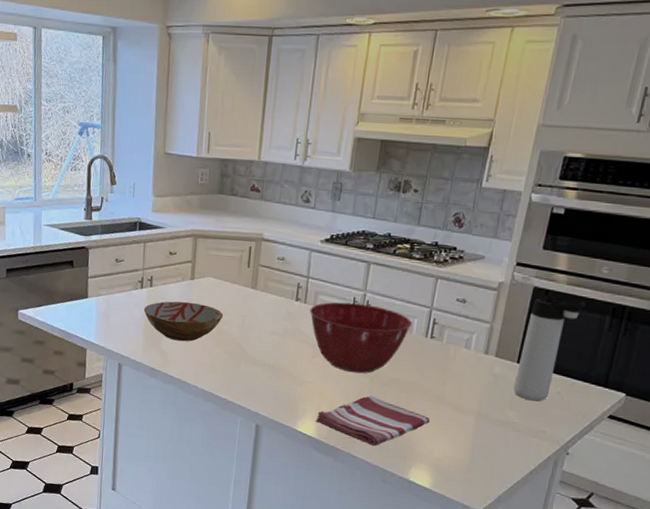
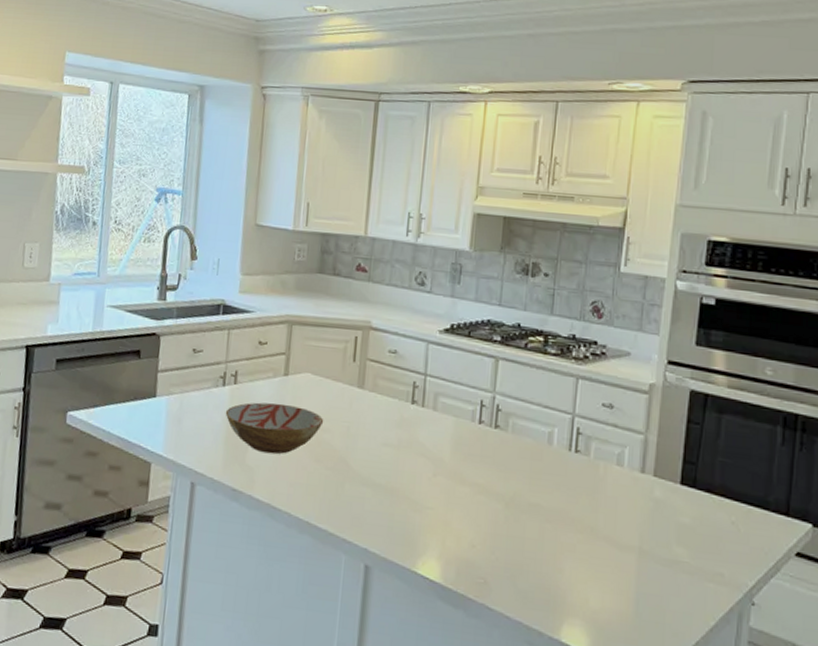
mixing bowl: present [310,302,413,374] -> none [429,405,552,497]
dish towel: present [316,396,430,446] -> none [441,526,582,595]
thermos bottle: present [513,294,586,402] -> none [678,399,752,535]

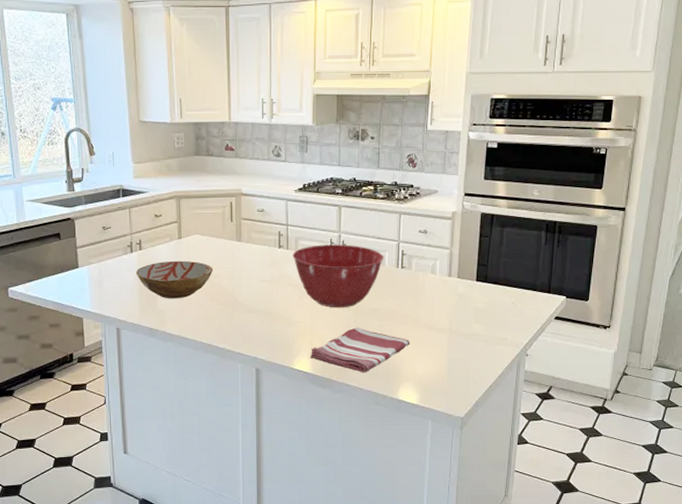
mixing bowl: none [429,405,552,497] -> present [293,244,384,308]
dish towel: none [441,526,582,595] -> present [311,327,410,373]

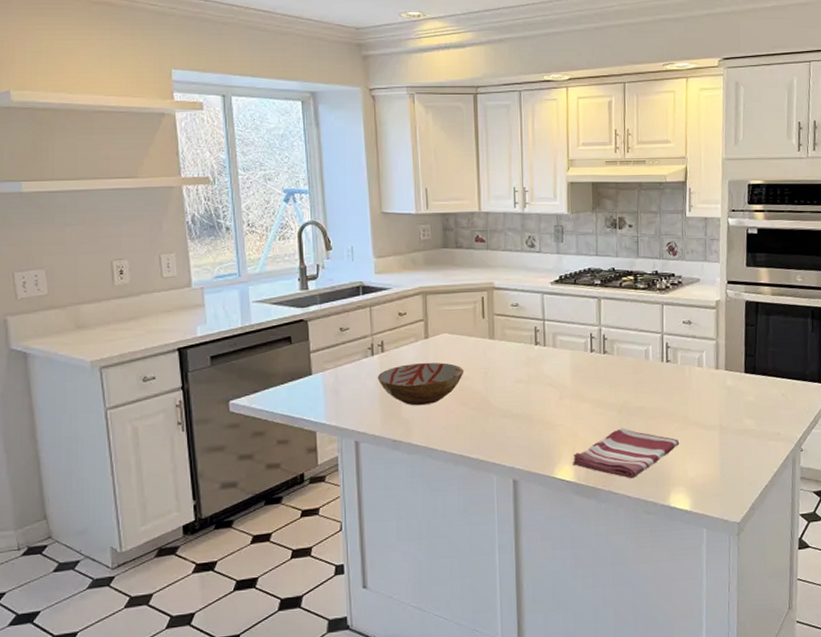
mixing bowl: present [293,244,384,308] -> none [550,338,648,408]

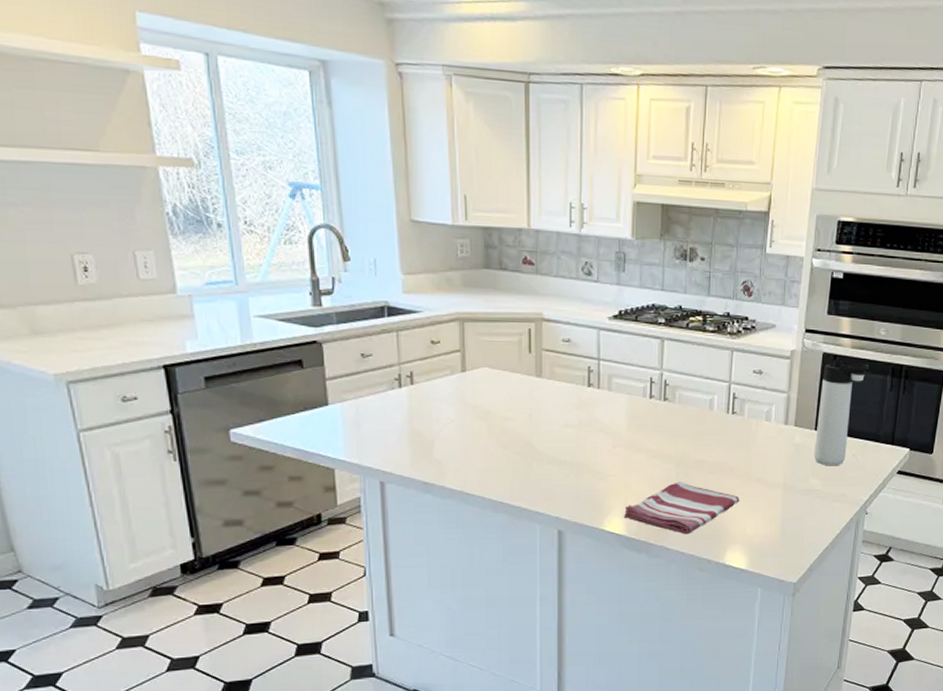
bowl: present [377,362,464,406] -> none [405,398,507,446]
thermos bottle: none [745,306,790,406] -> present [813,359,869,466]

